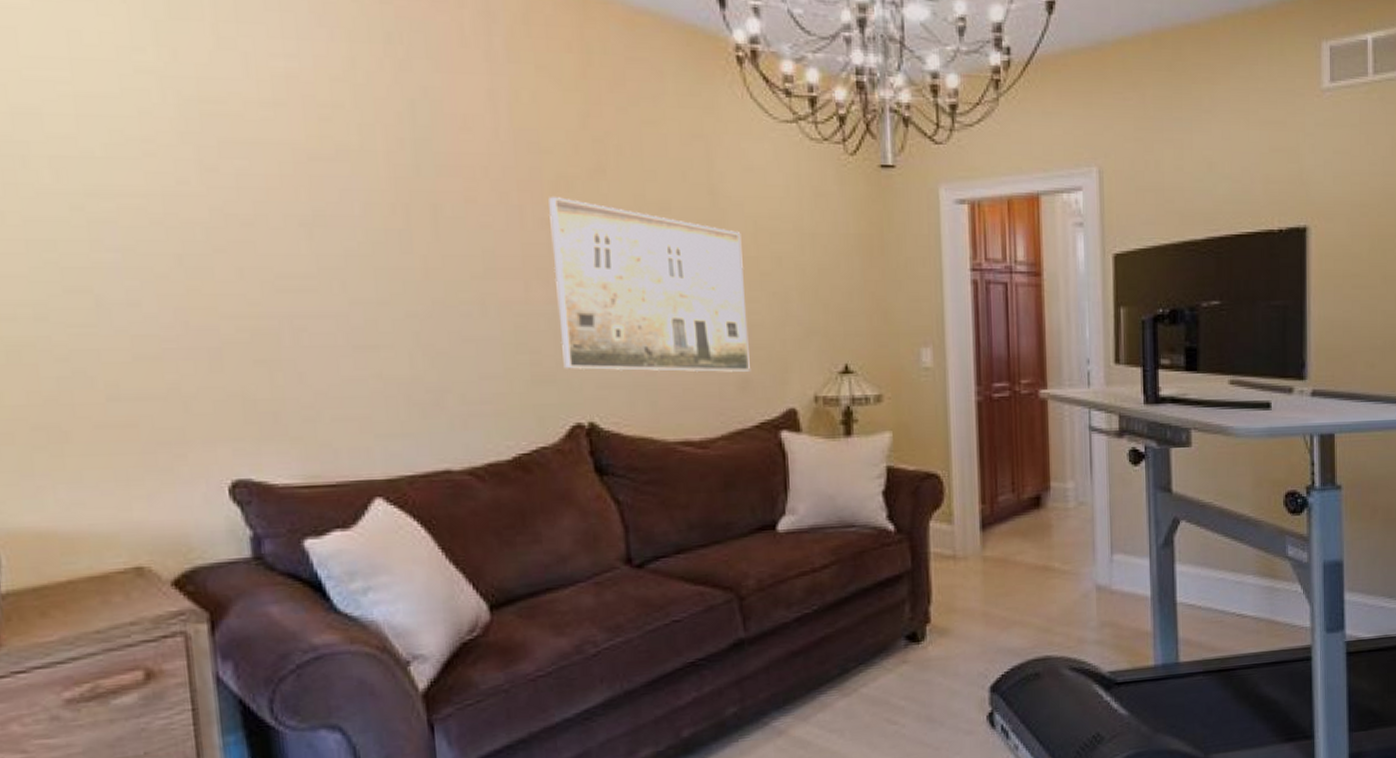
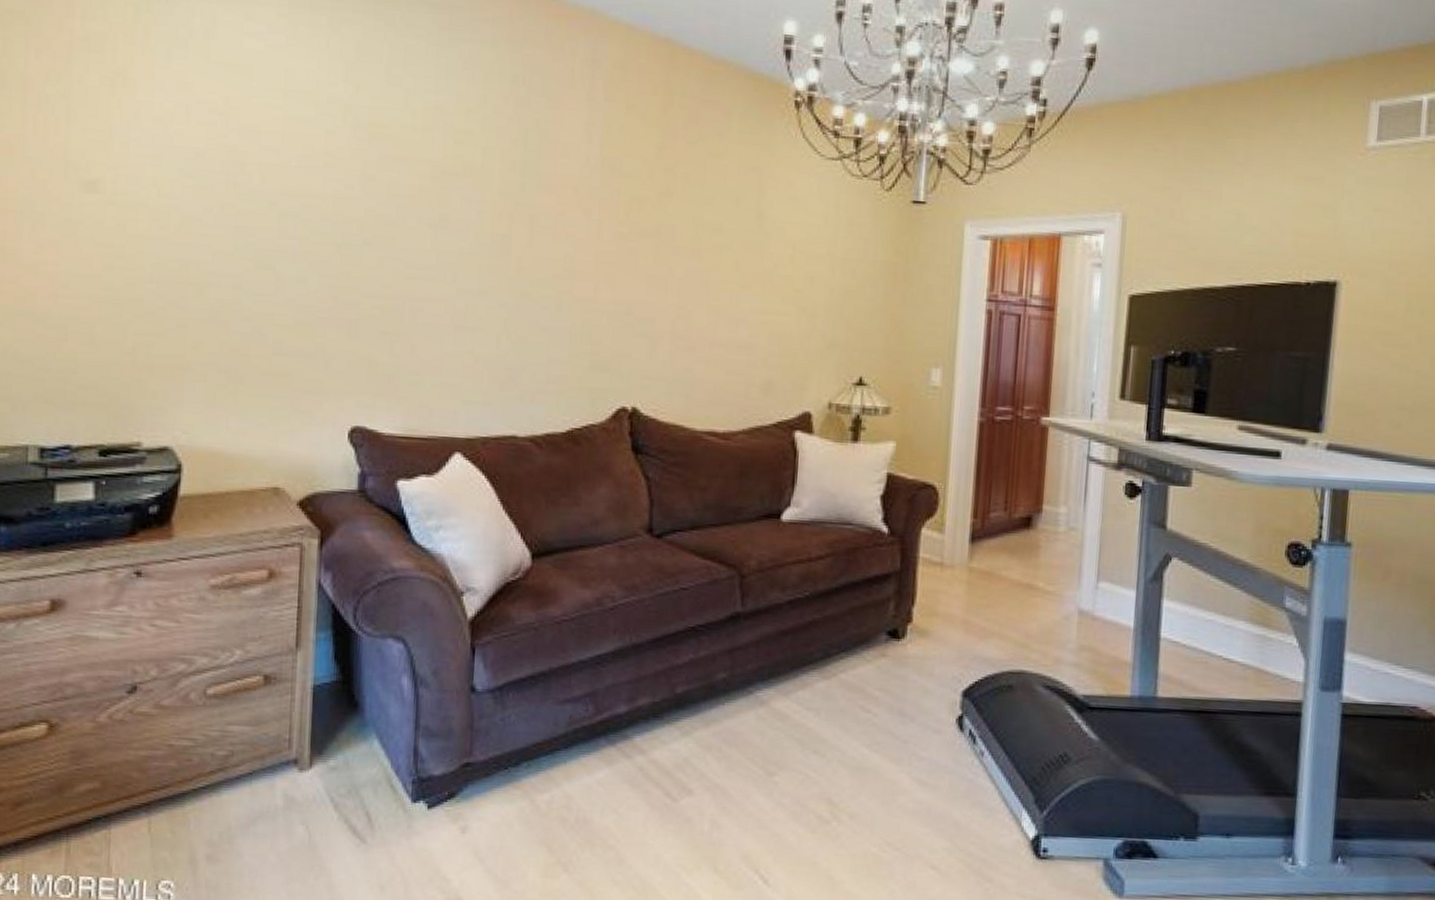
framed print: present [549,197,750,373] -> none [617,214,781,376]

